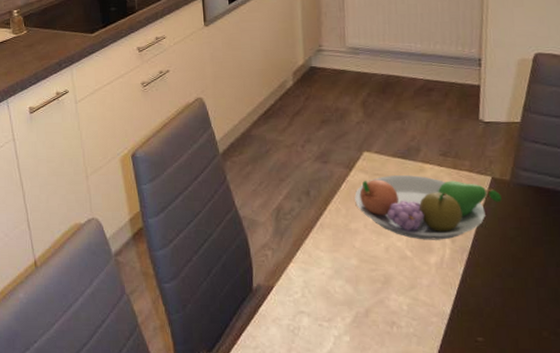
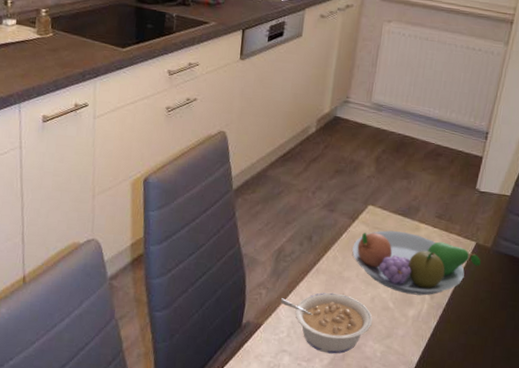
legume: none [288,247,391,311] -> present [280,292,372,354]

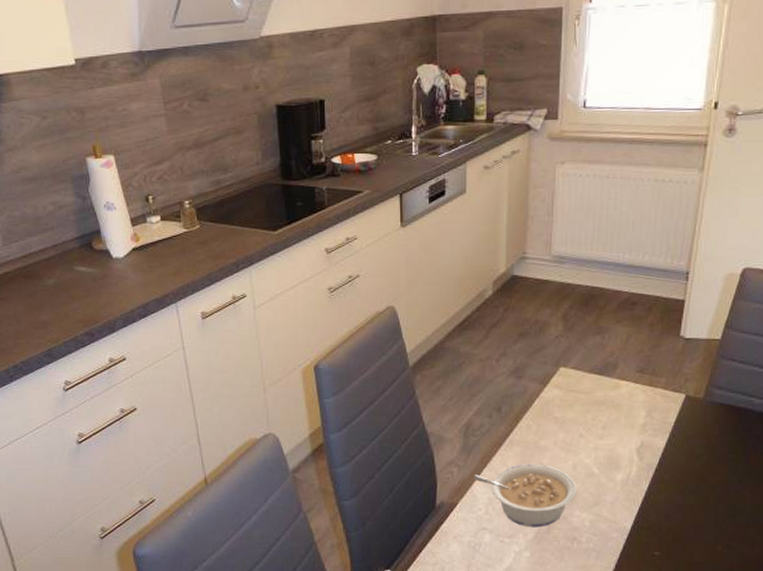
fruit bowl: present [352,230,481,296] -> none [547,392,693,457]

